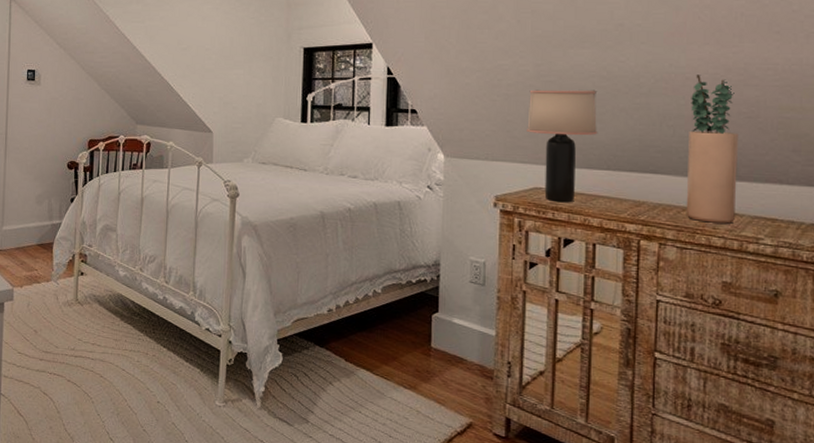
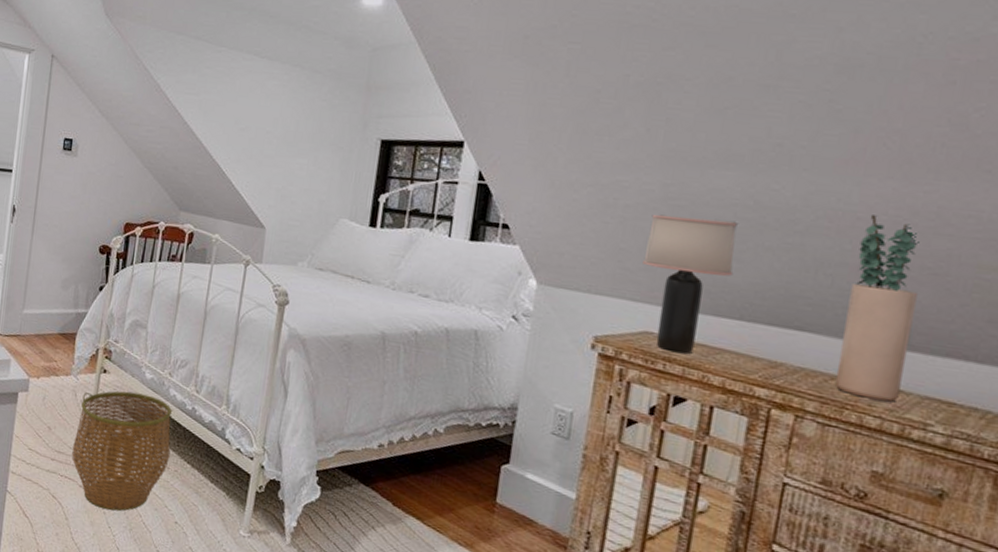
basket: none [58,289,148,399] -> present [72,391,173,511]

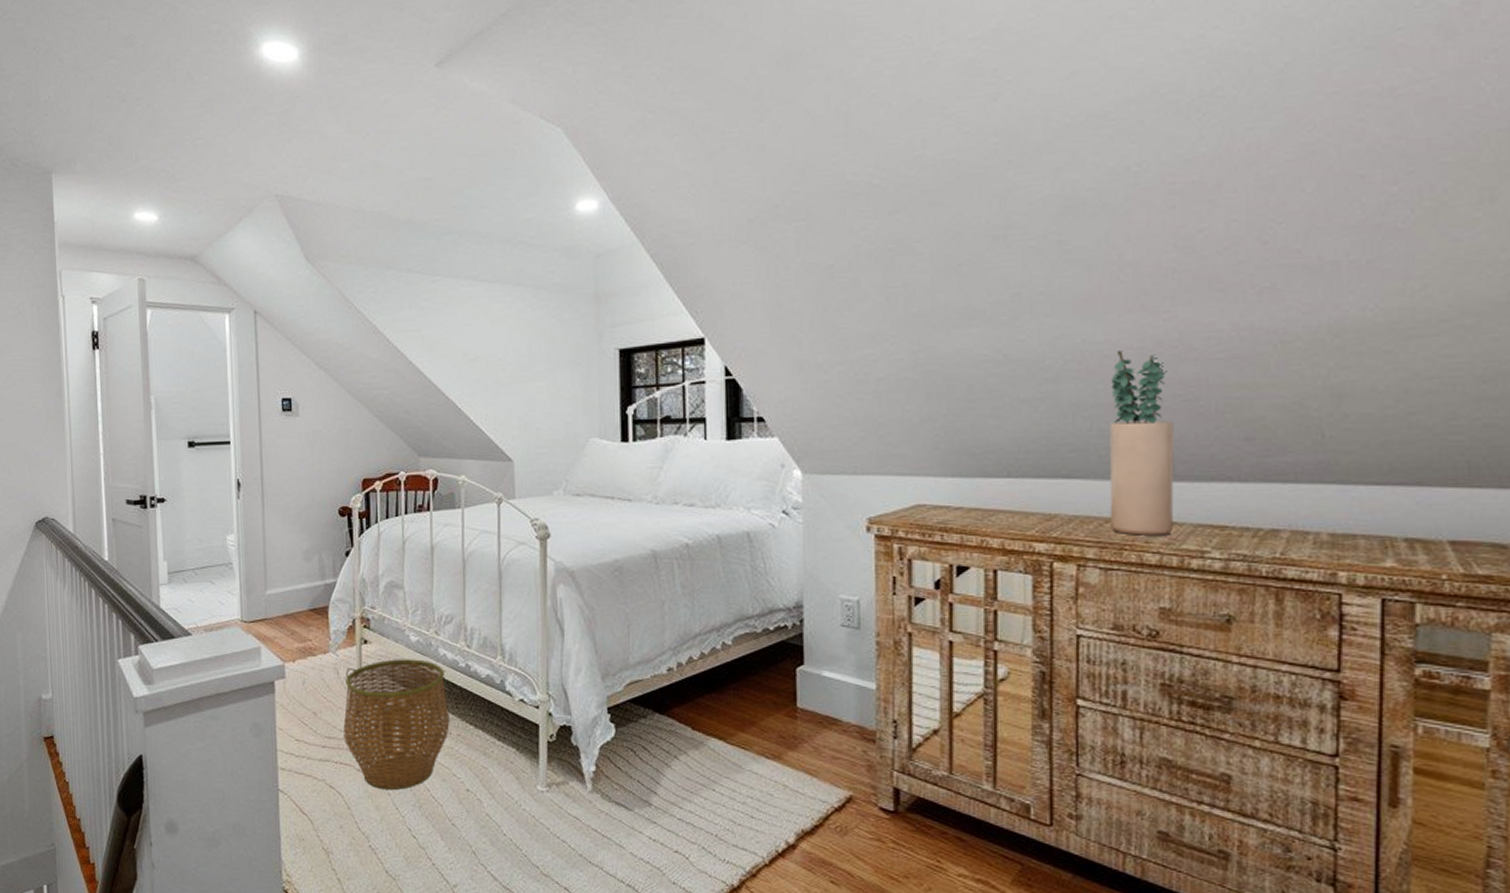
table lamp: present [643,214,737,355] -> none [904,379,994,522]

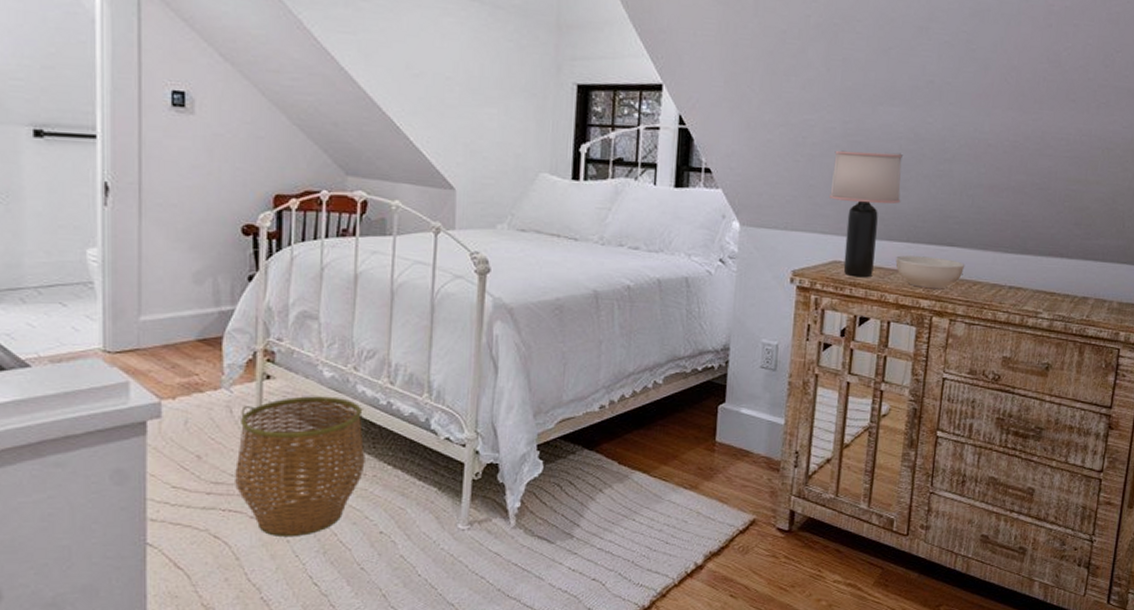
table lamp: none [904,379,994,522] -> present [830,150,902,278]
bowl: none [996,492,1091,530] -> present [895,255,966,290]
vase: present [1109,351,1174,536] -> none [976,141,1030,298]

